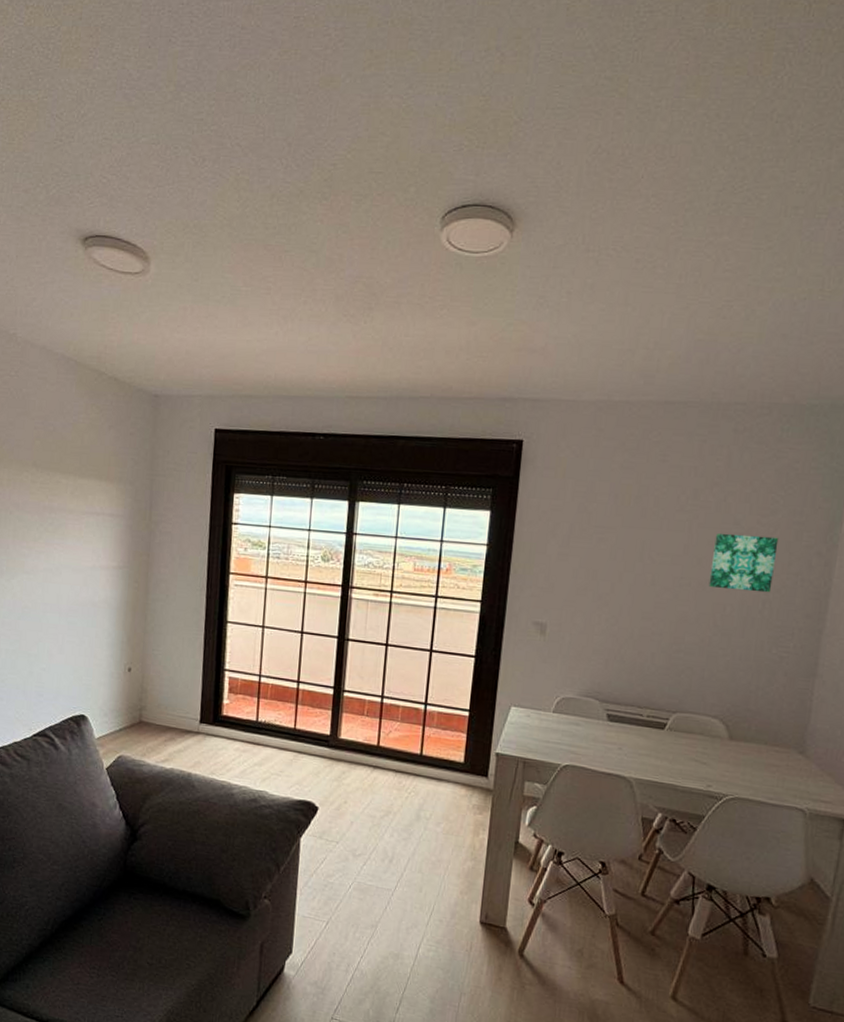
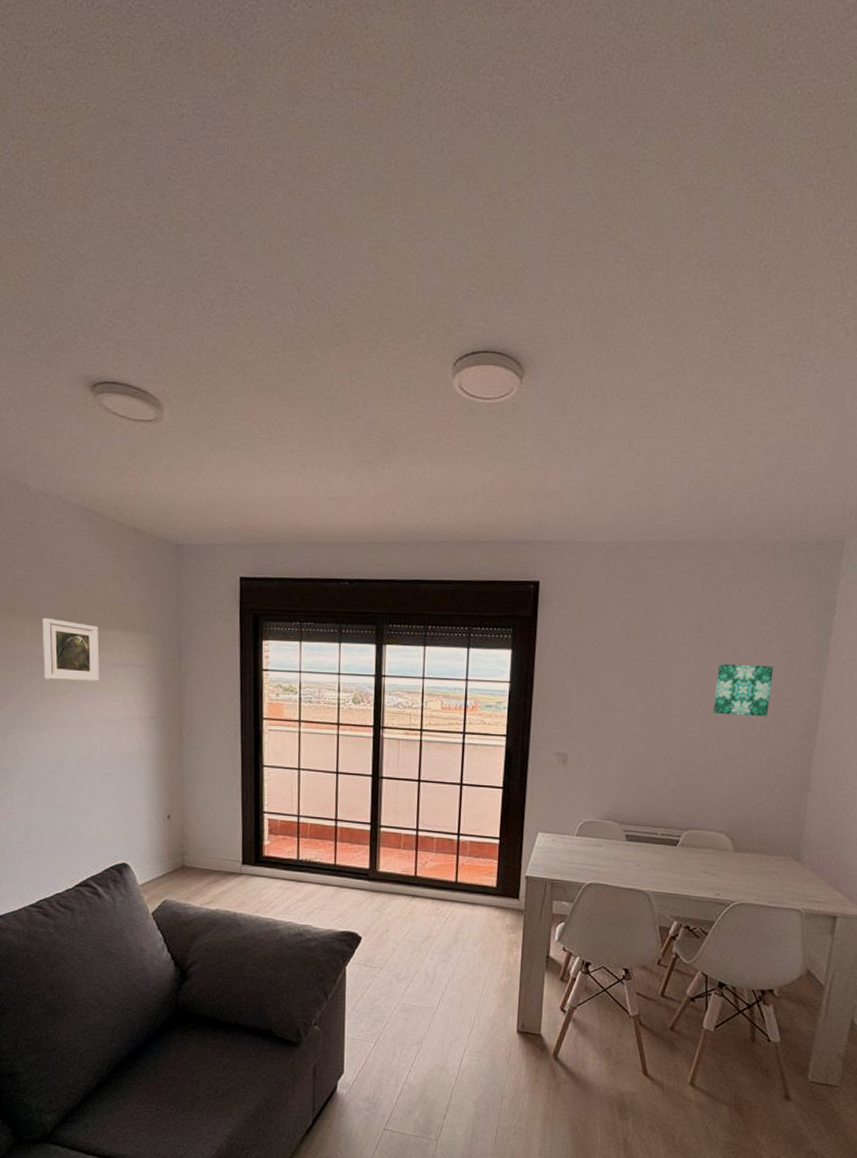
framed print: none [18,465,74,530] -> present [43,618,100,682]

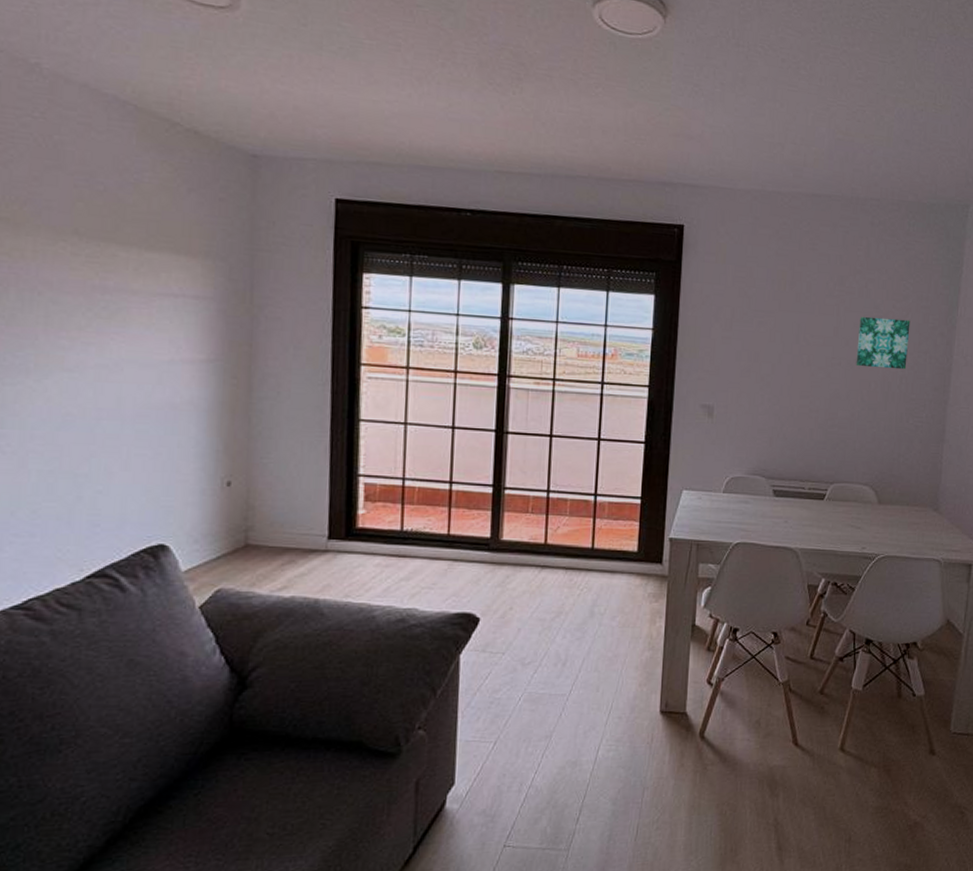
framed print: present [43,618,100,682] -> none [52,232,138,315]

